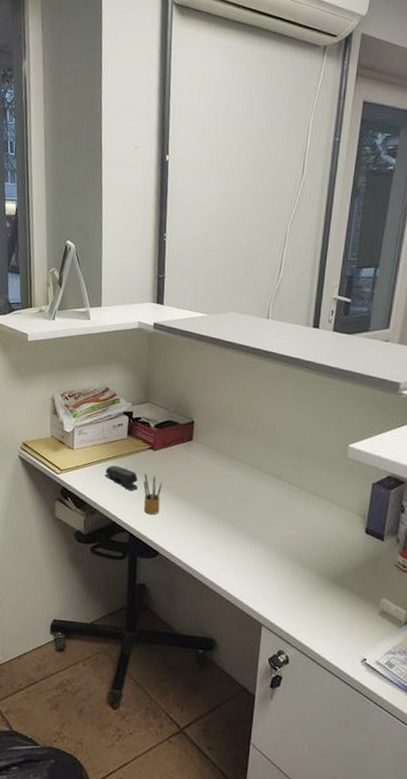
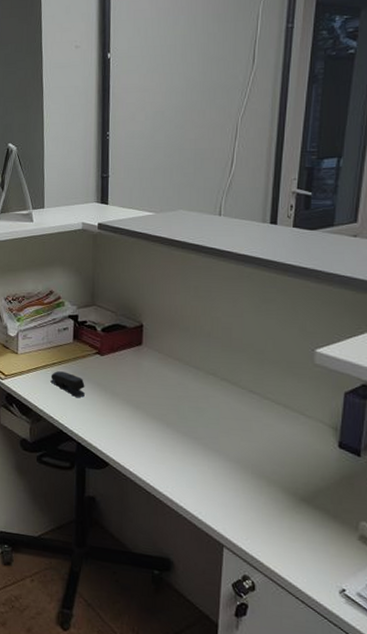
pencil box: present [143,473,162,515] -> none [91,379,111,424]

